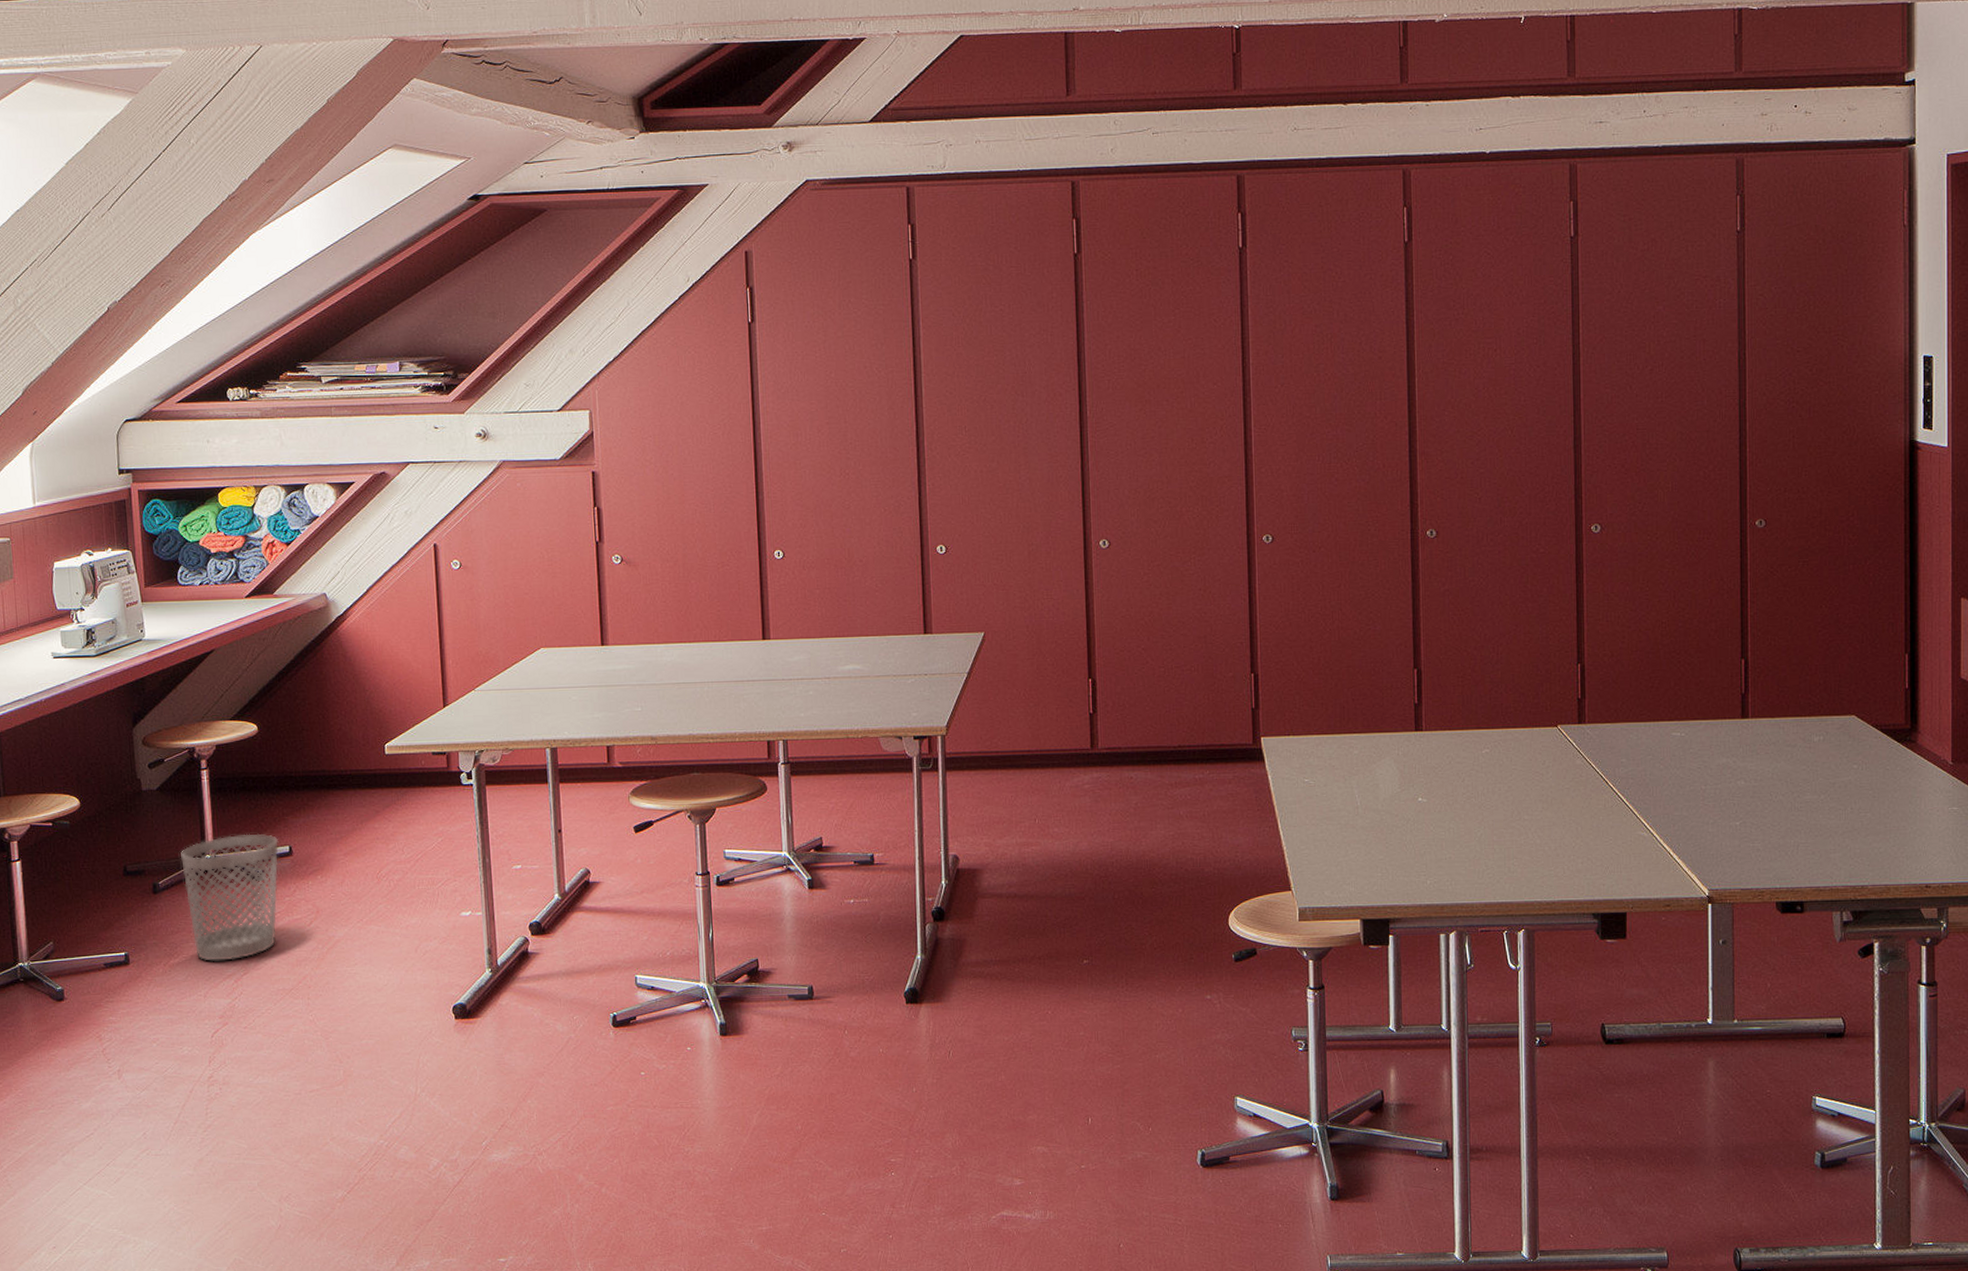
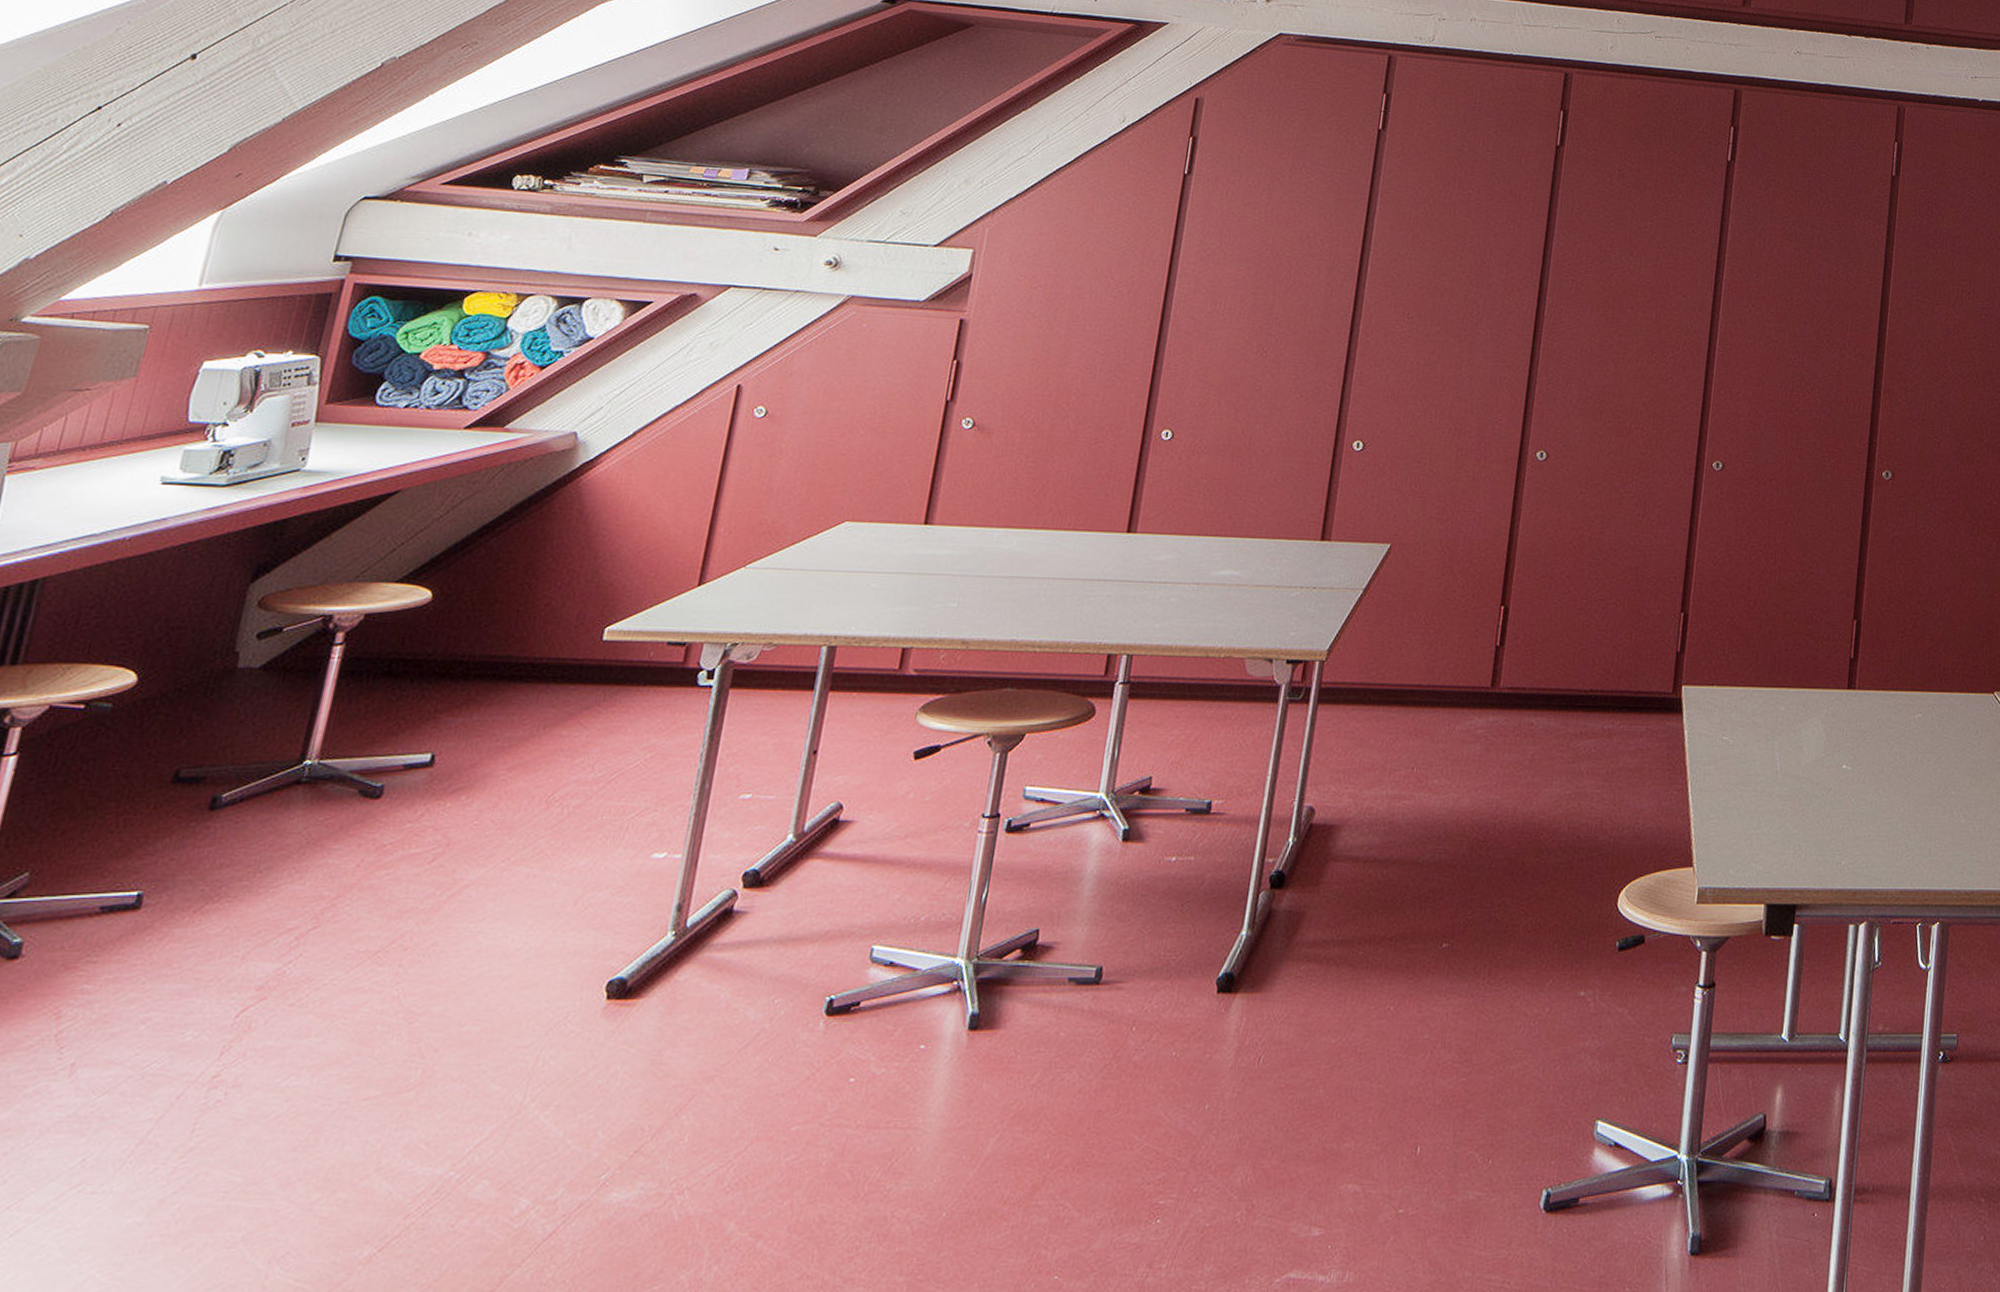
wastebasket: present [180,833,279,961] -> none [248,734,419,909]

